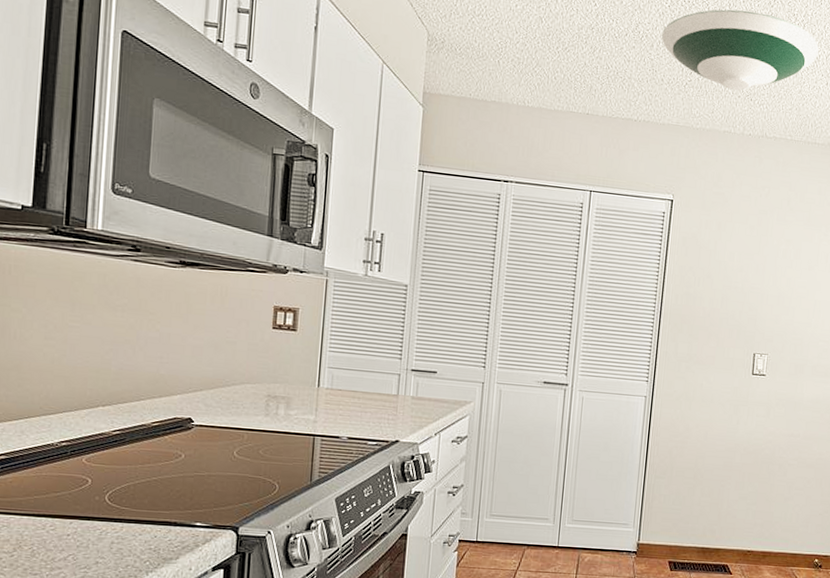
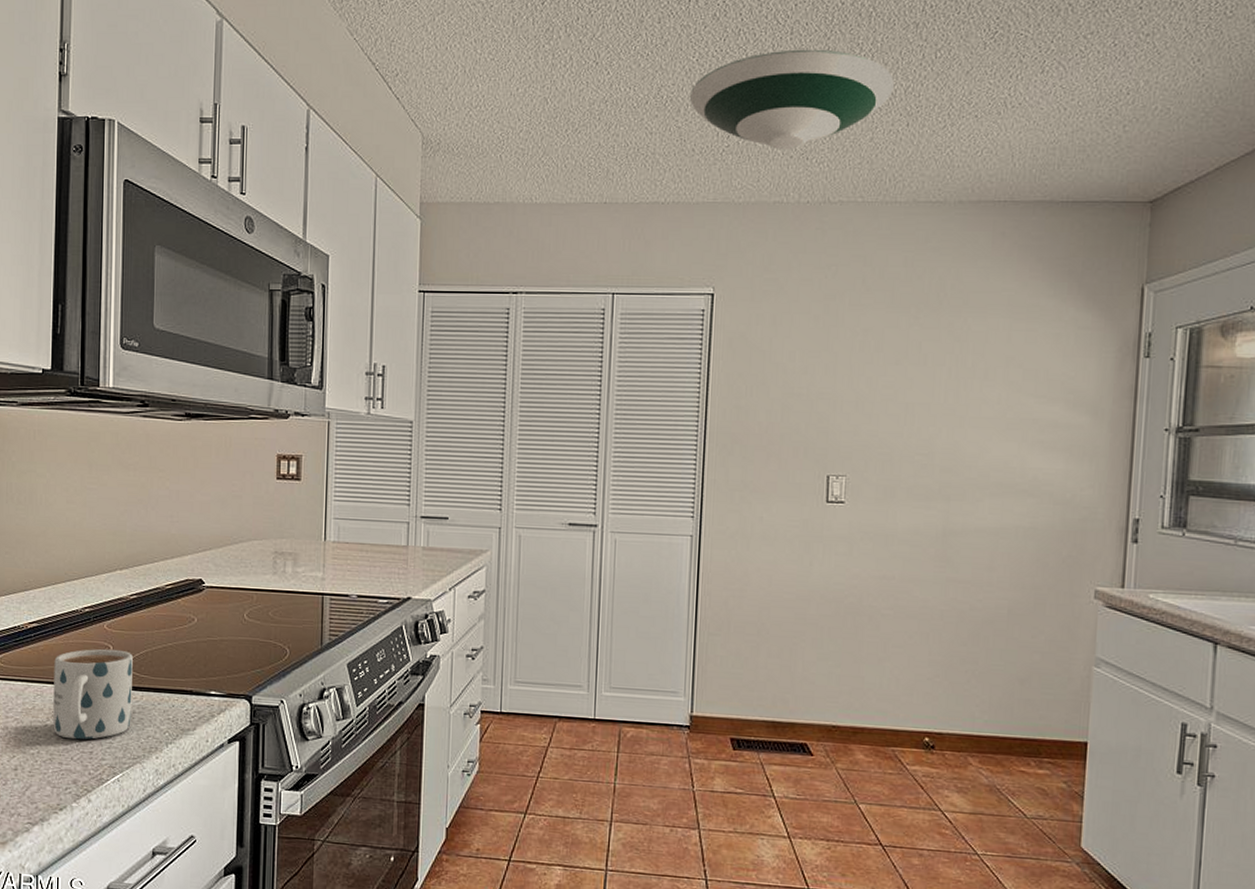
mug: none [20,481,113,570] -> present [53,648,133,740]

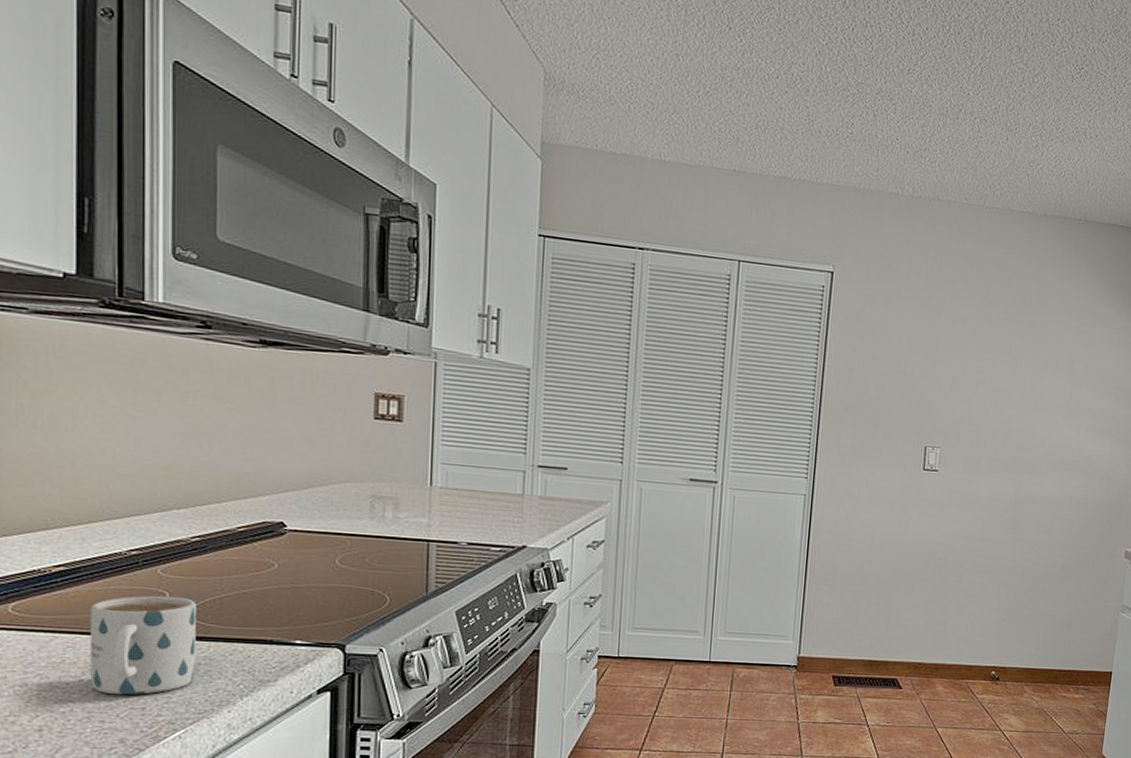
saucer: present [690,49,894,149] -> none [819,48,998,145]

